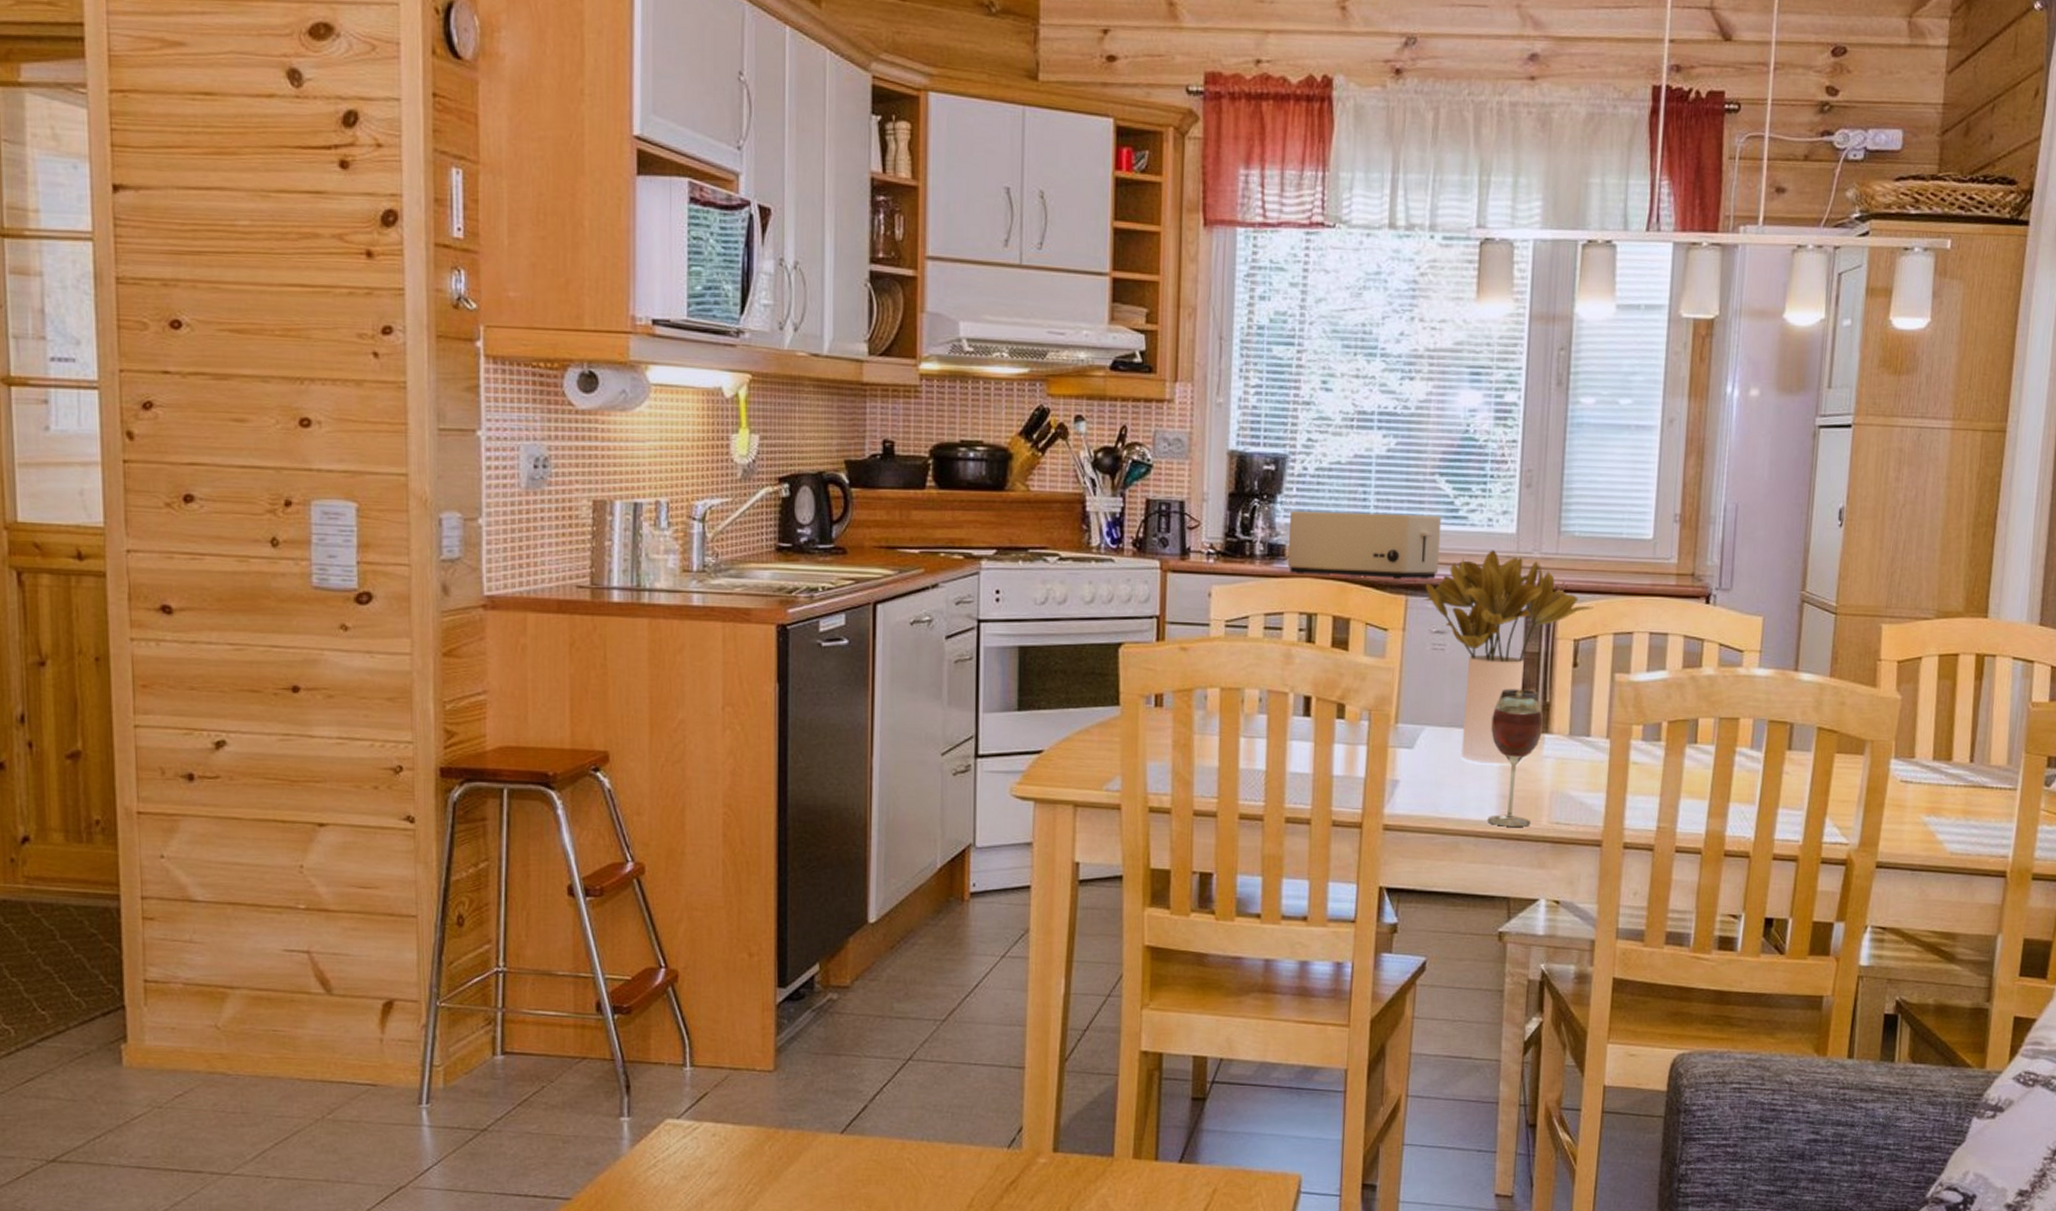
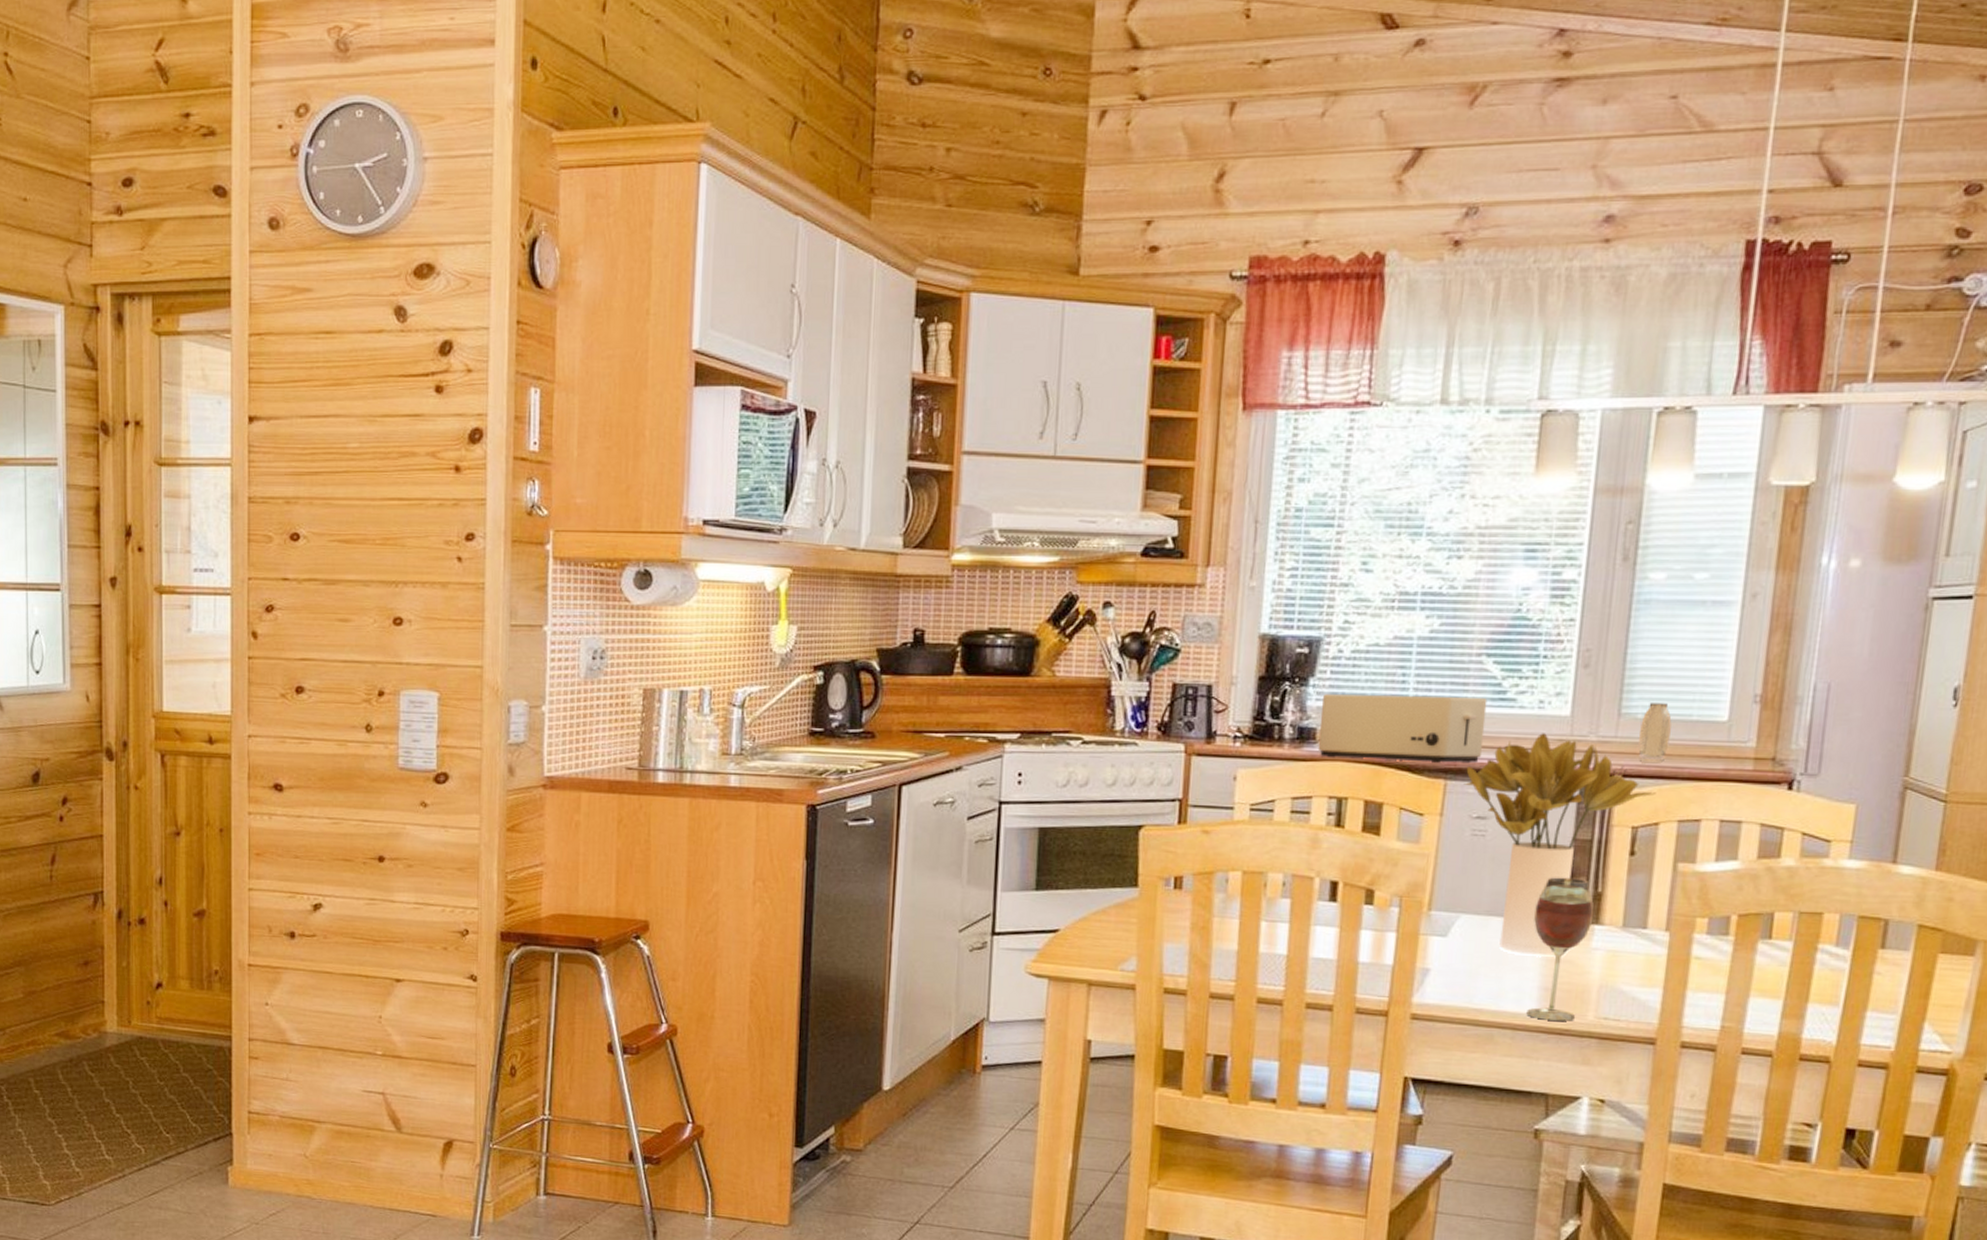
vase: none [1577,521,1605,580] -> present [1638,703,1672,765]

